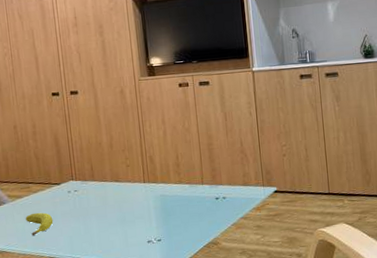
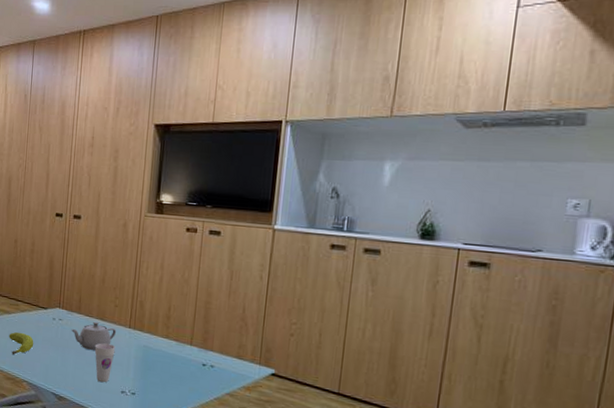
teapot: none [88,184,133,212] -> present [71,321,117,350]
cup: none [114,201,135,239] -> present [94,343,116,383]

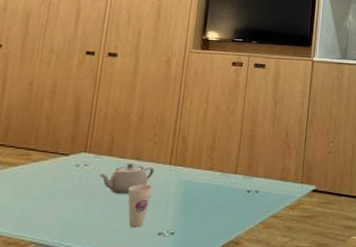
fruit: present [9,331,34,355] -> none [13,186,49,214]

